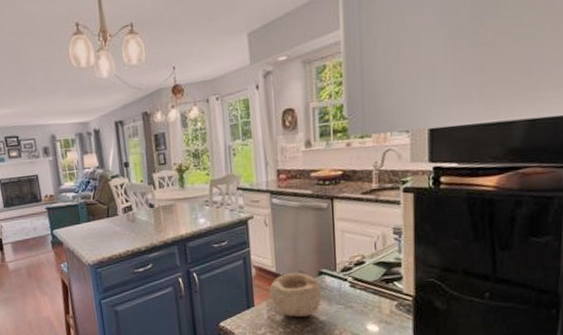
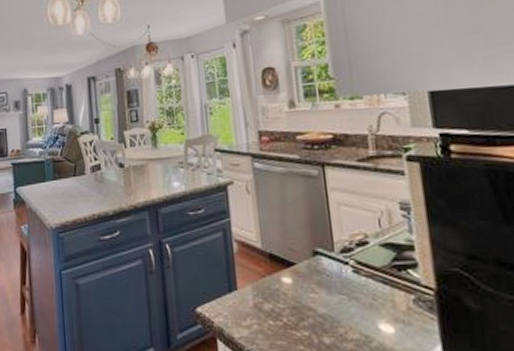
bowl: present [269,272,321,317] -> none [254,250,319,307]

